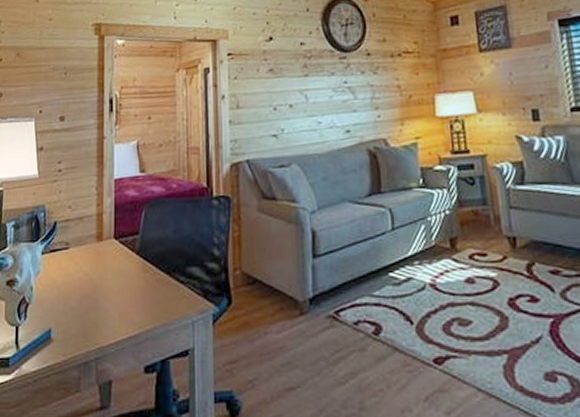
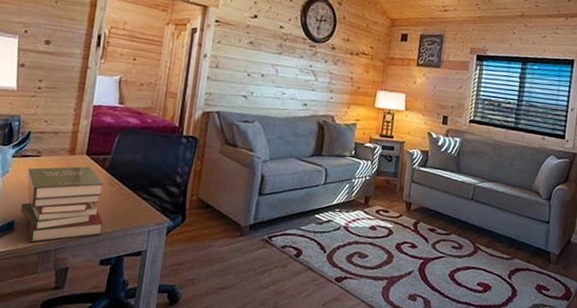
books: none [56,252,142,353] -> present [20,166,103,243]

